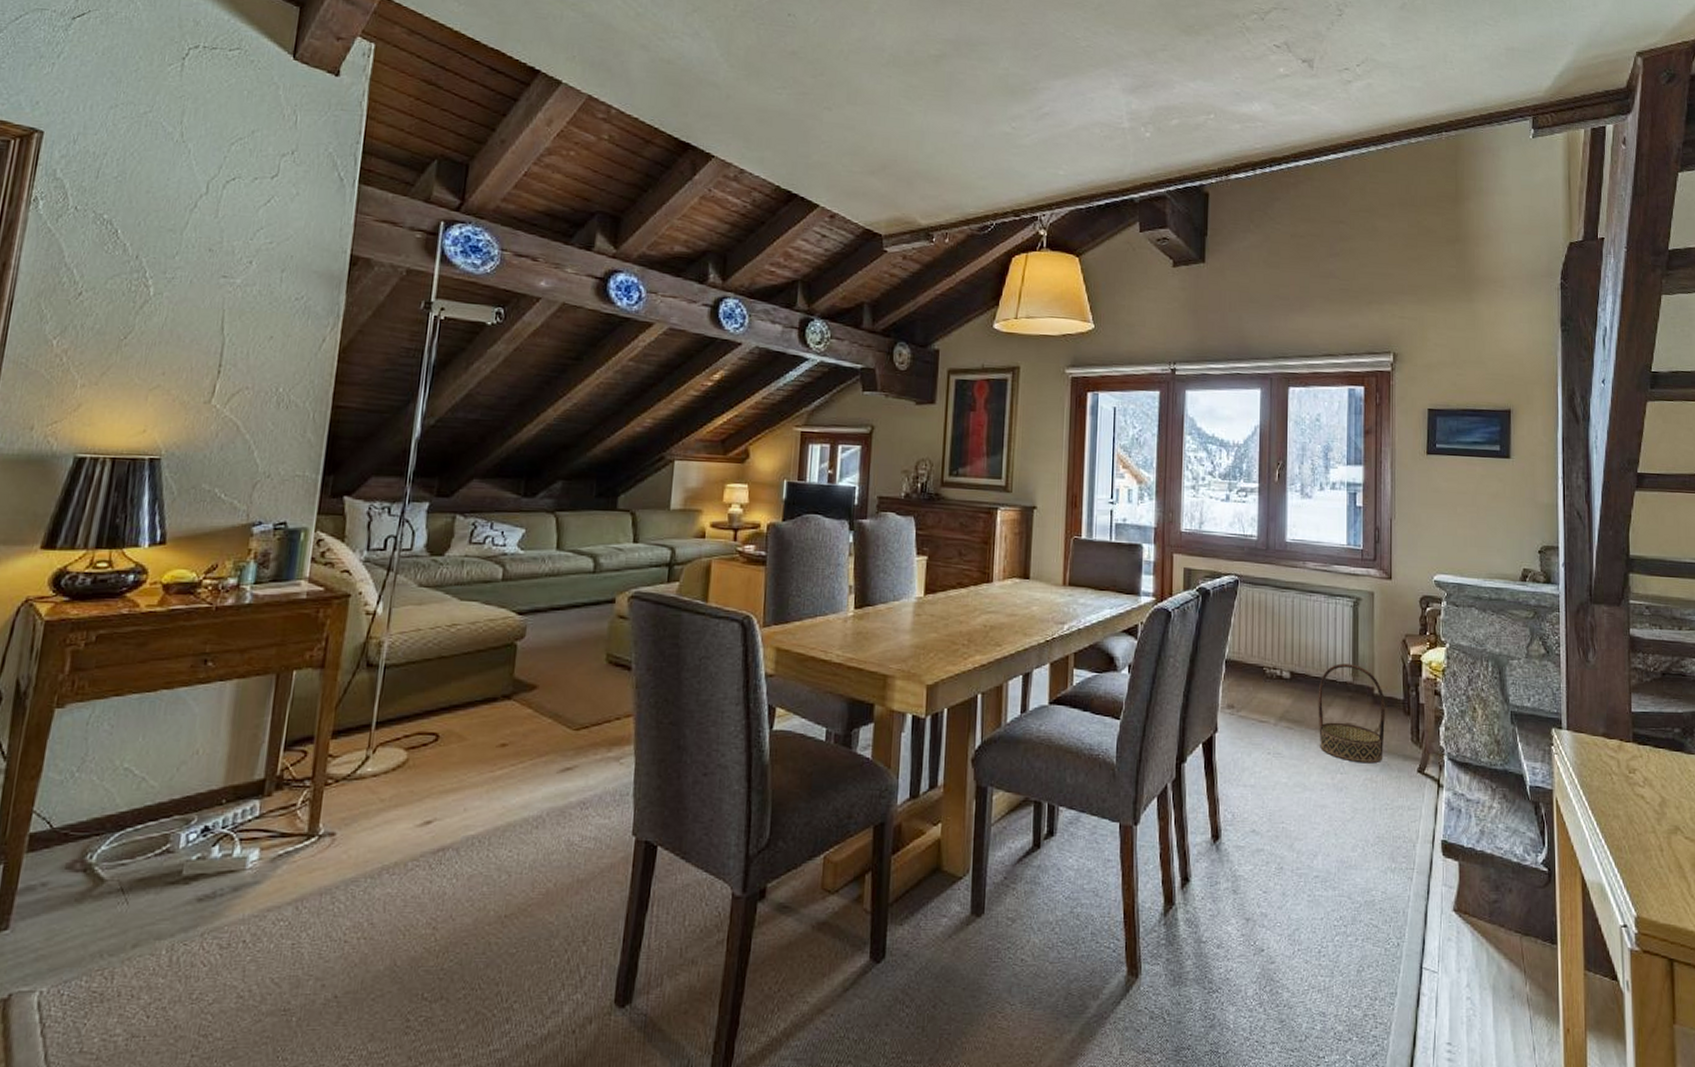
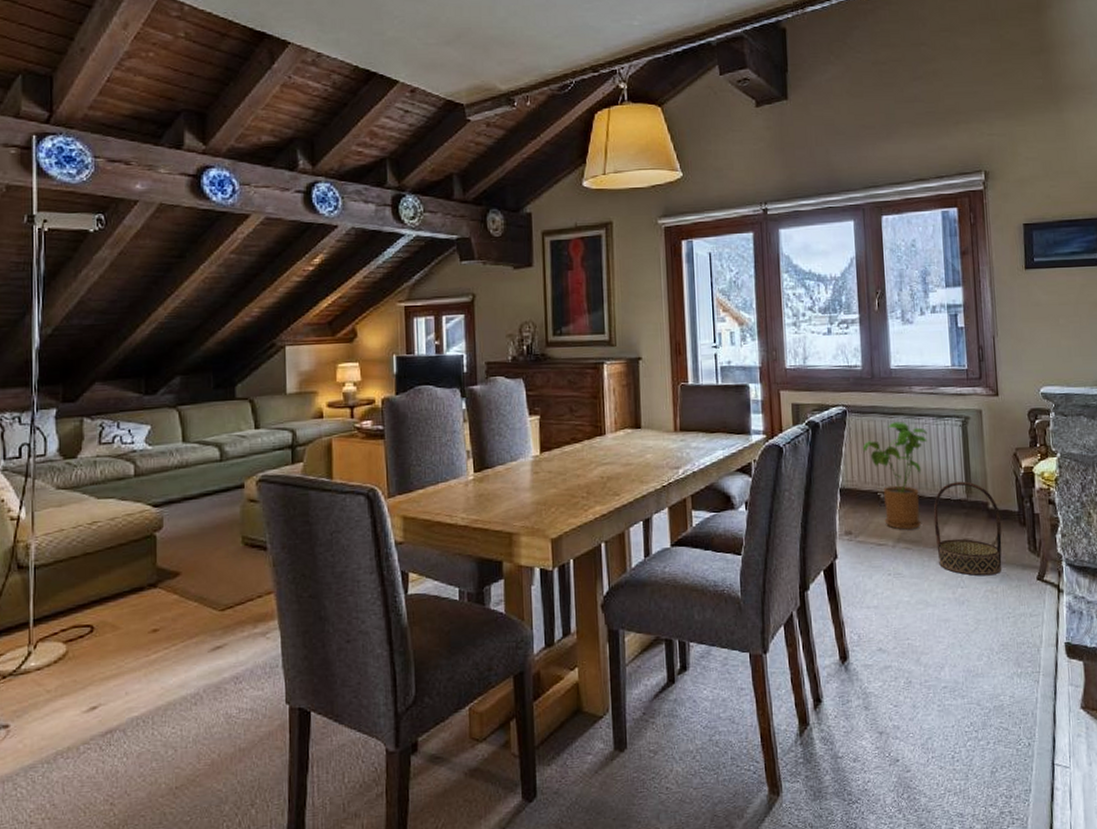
house plant: none [1252,596,1319,708] -> present [863,422,928,530]

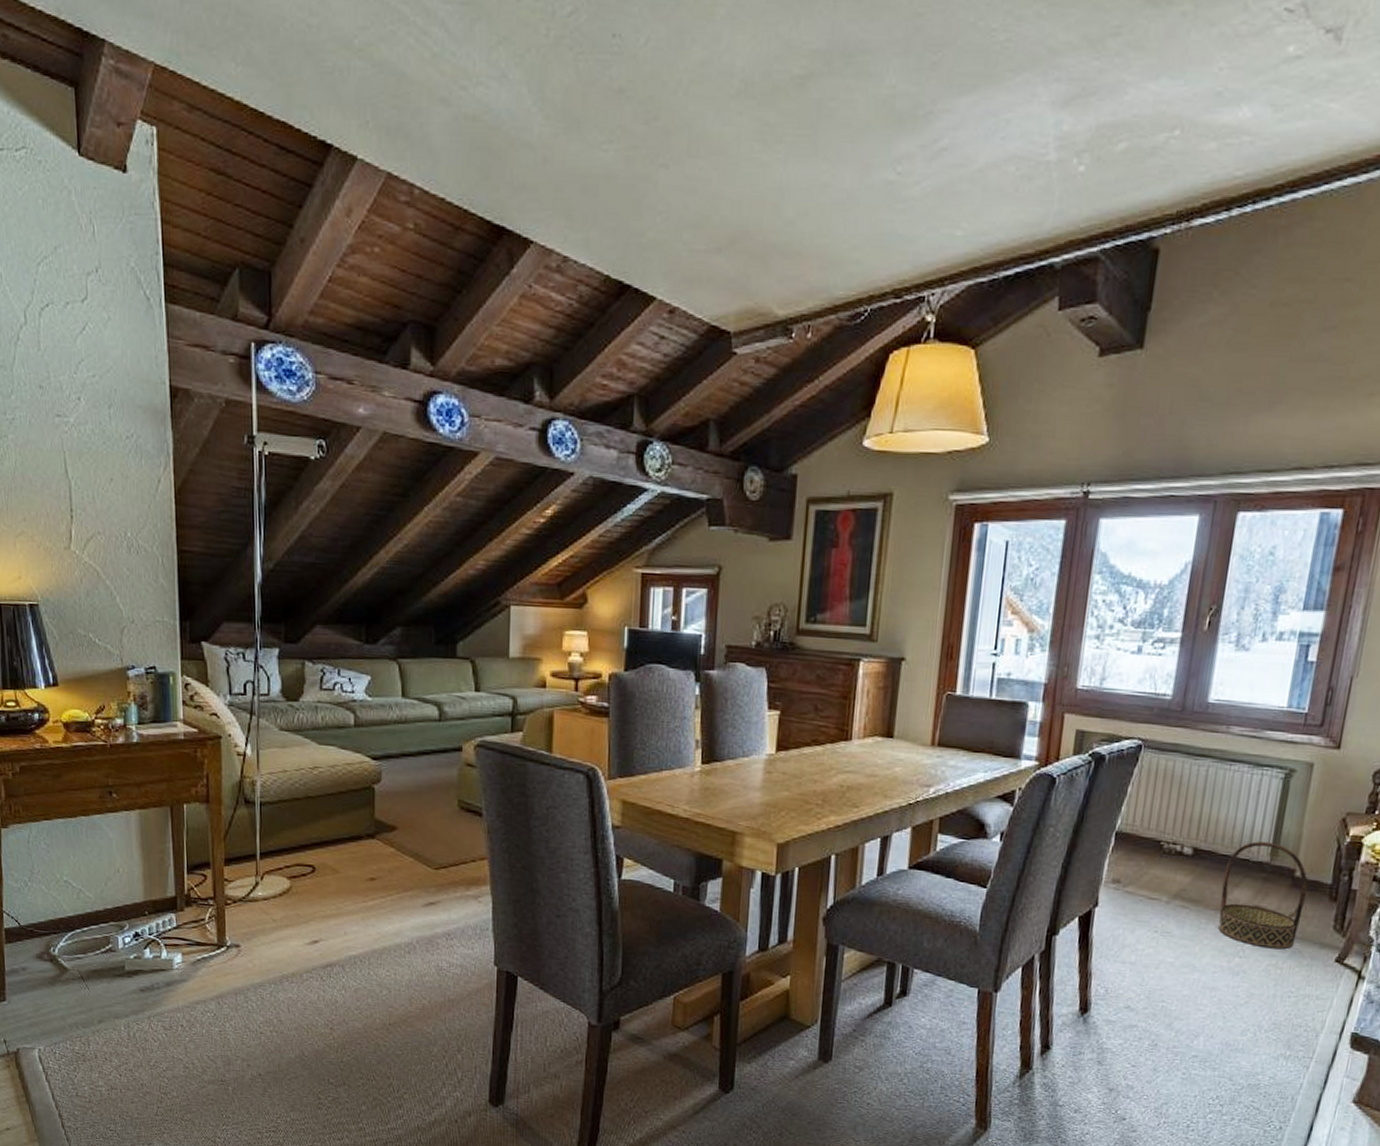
house plant: present [863,422,928,530] -> none [1153,765,1239,887]

